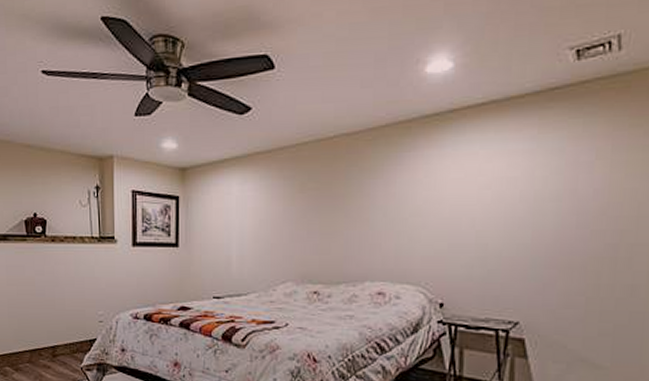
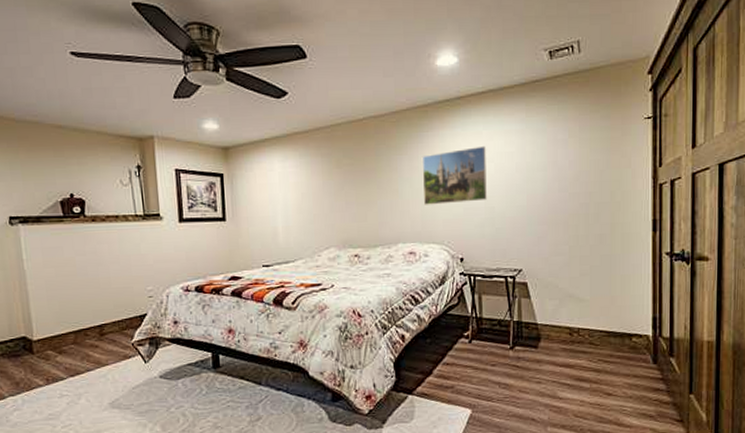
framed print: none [398,169,482,238] -> present [421,145,487,205]

